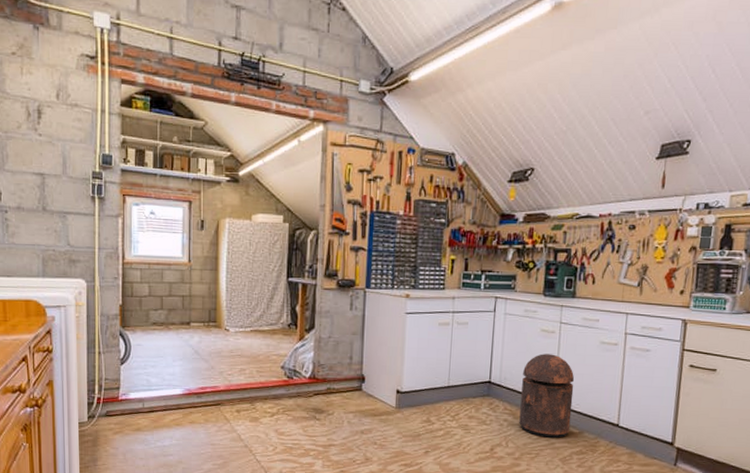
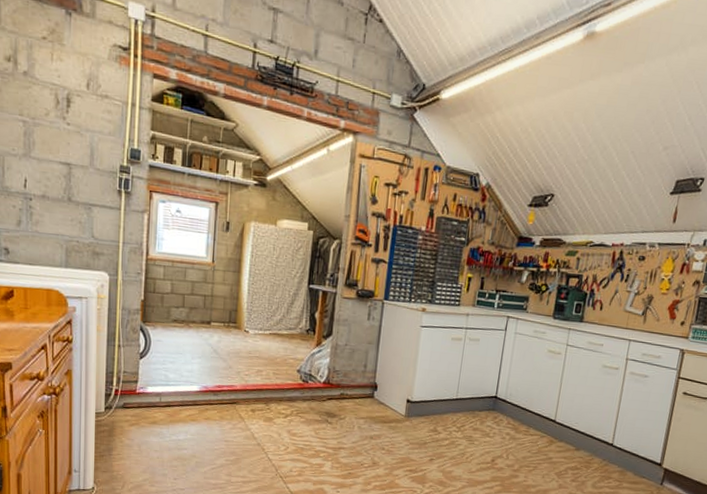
trash can: present [519,354,575,438] -> none [520,373,576,454]

